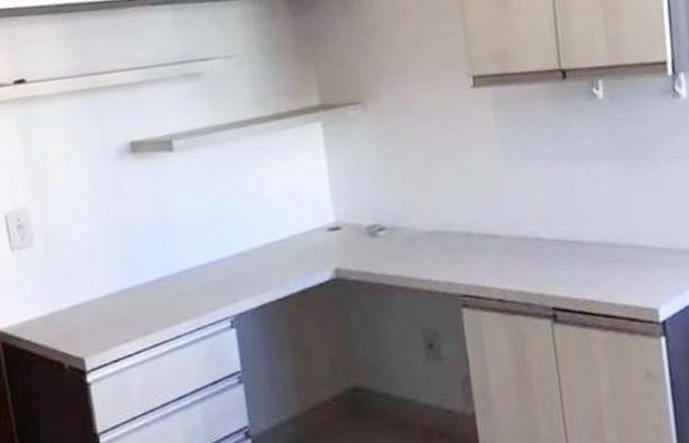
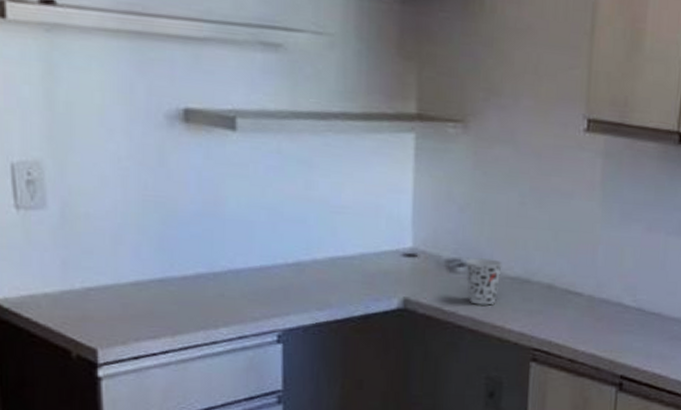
cup: none [384,218,420,263] -> present [465,258,502,305]

